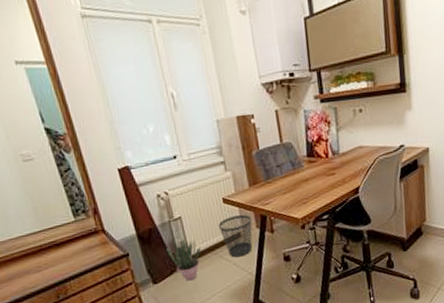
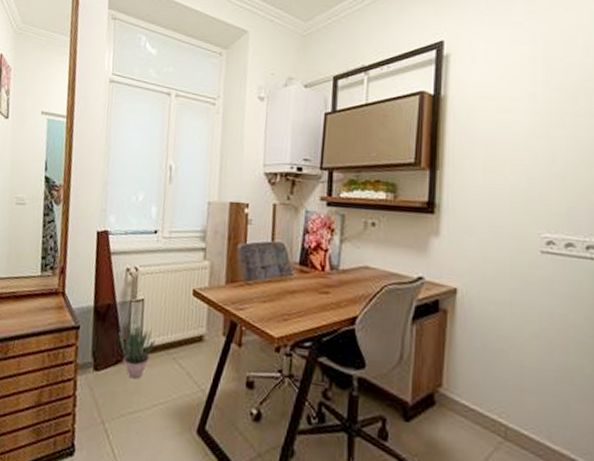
wastebasket: present [218,214,253,258] -> none [180,313,220,367]

